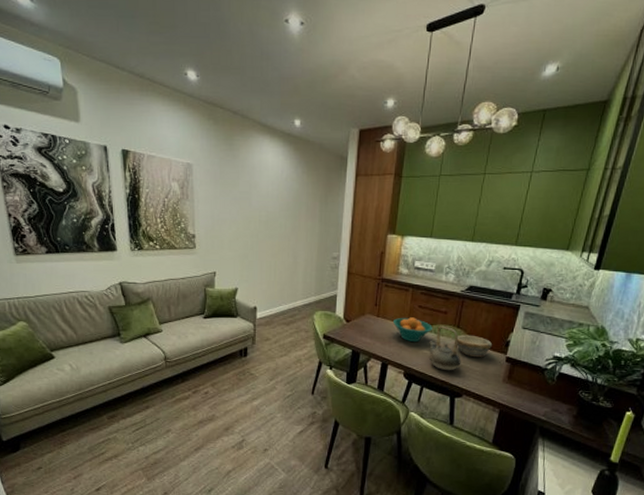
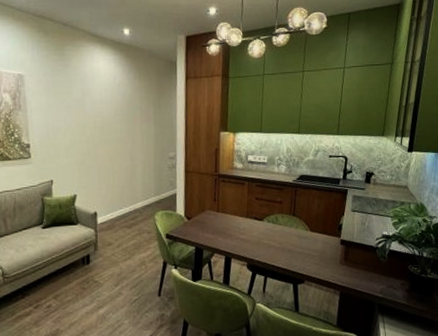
fruit bowl: present [393,317,432,342] -> none [233,209,270,233]
teapot: present [429,325,461,371] -> none [268,215,300,259]
bowl: present [457,334,493,358] -> none [294,221,327,243]

